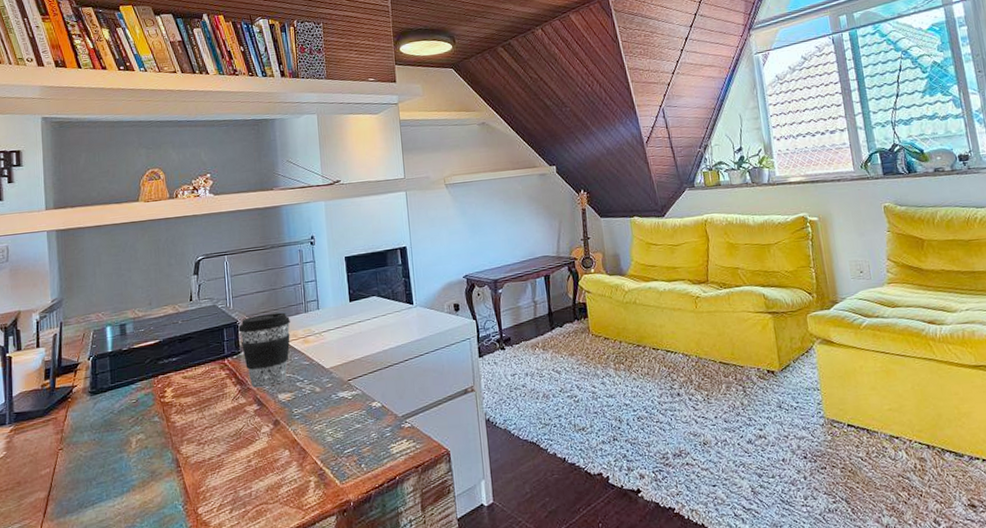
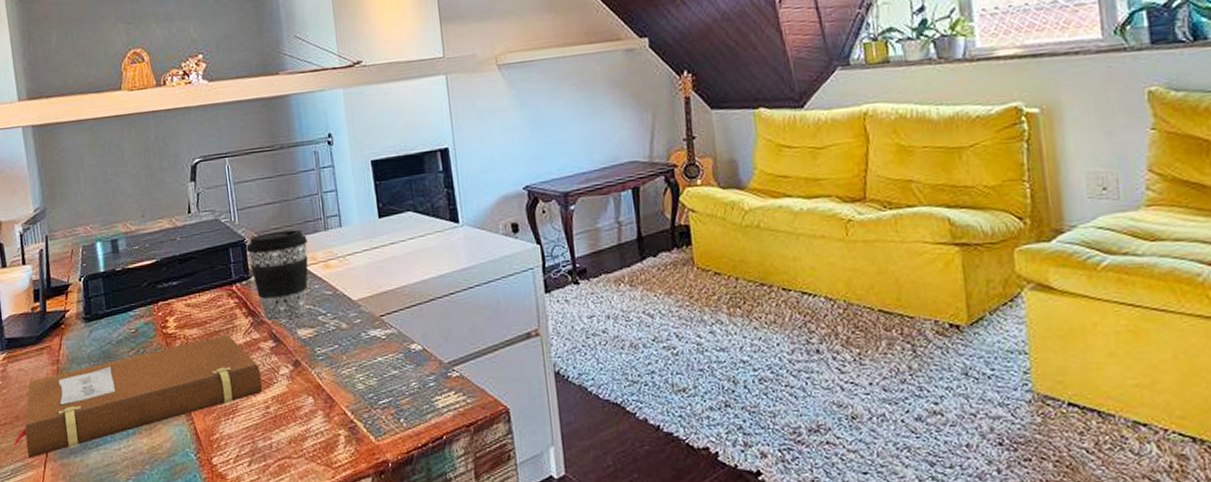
notebook: none [12,400,246,520] -> present [13,334,263,459]

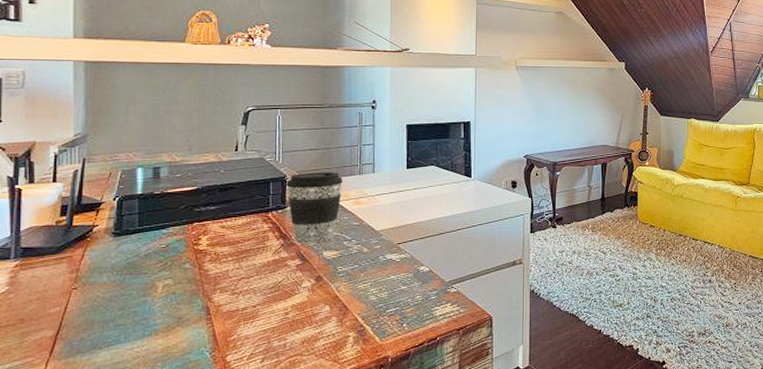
notebook: present [13,334,263,459] -> none [12,252,285,358]

